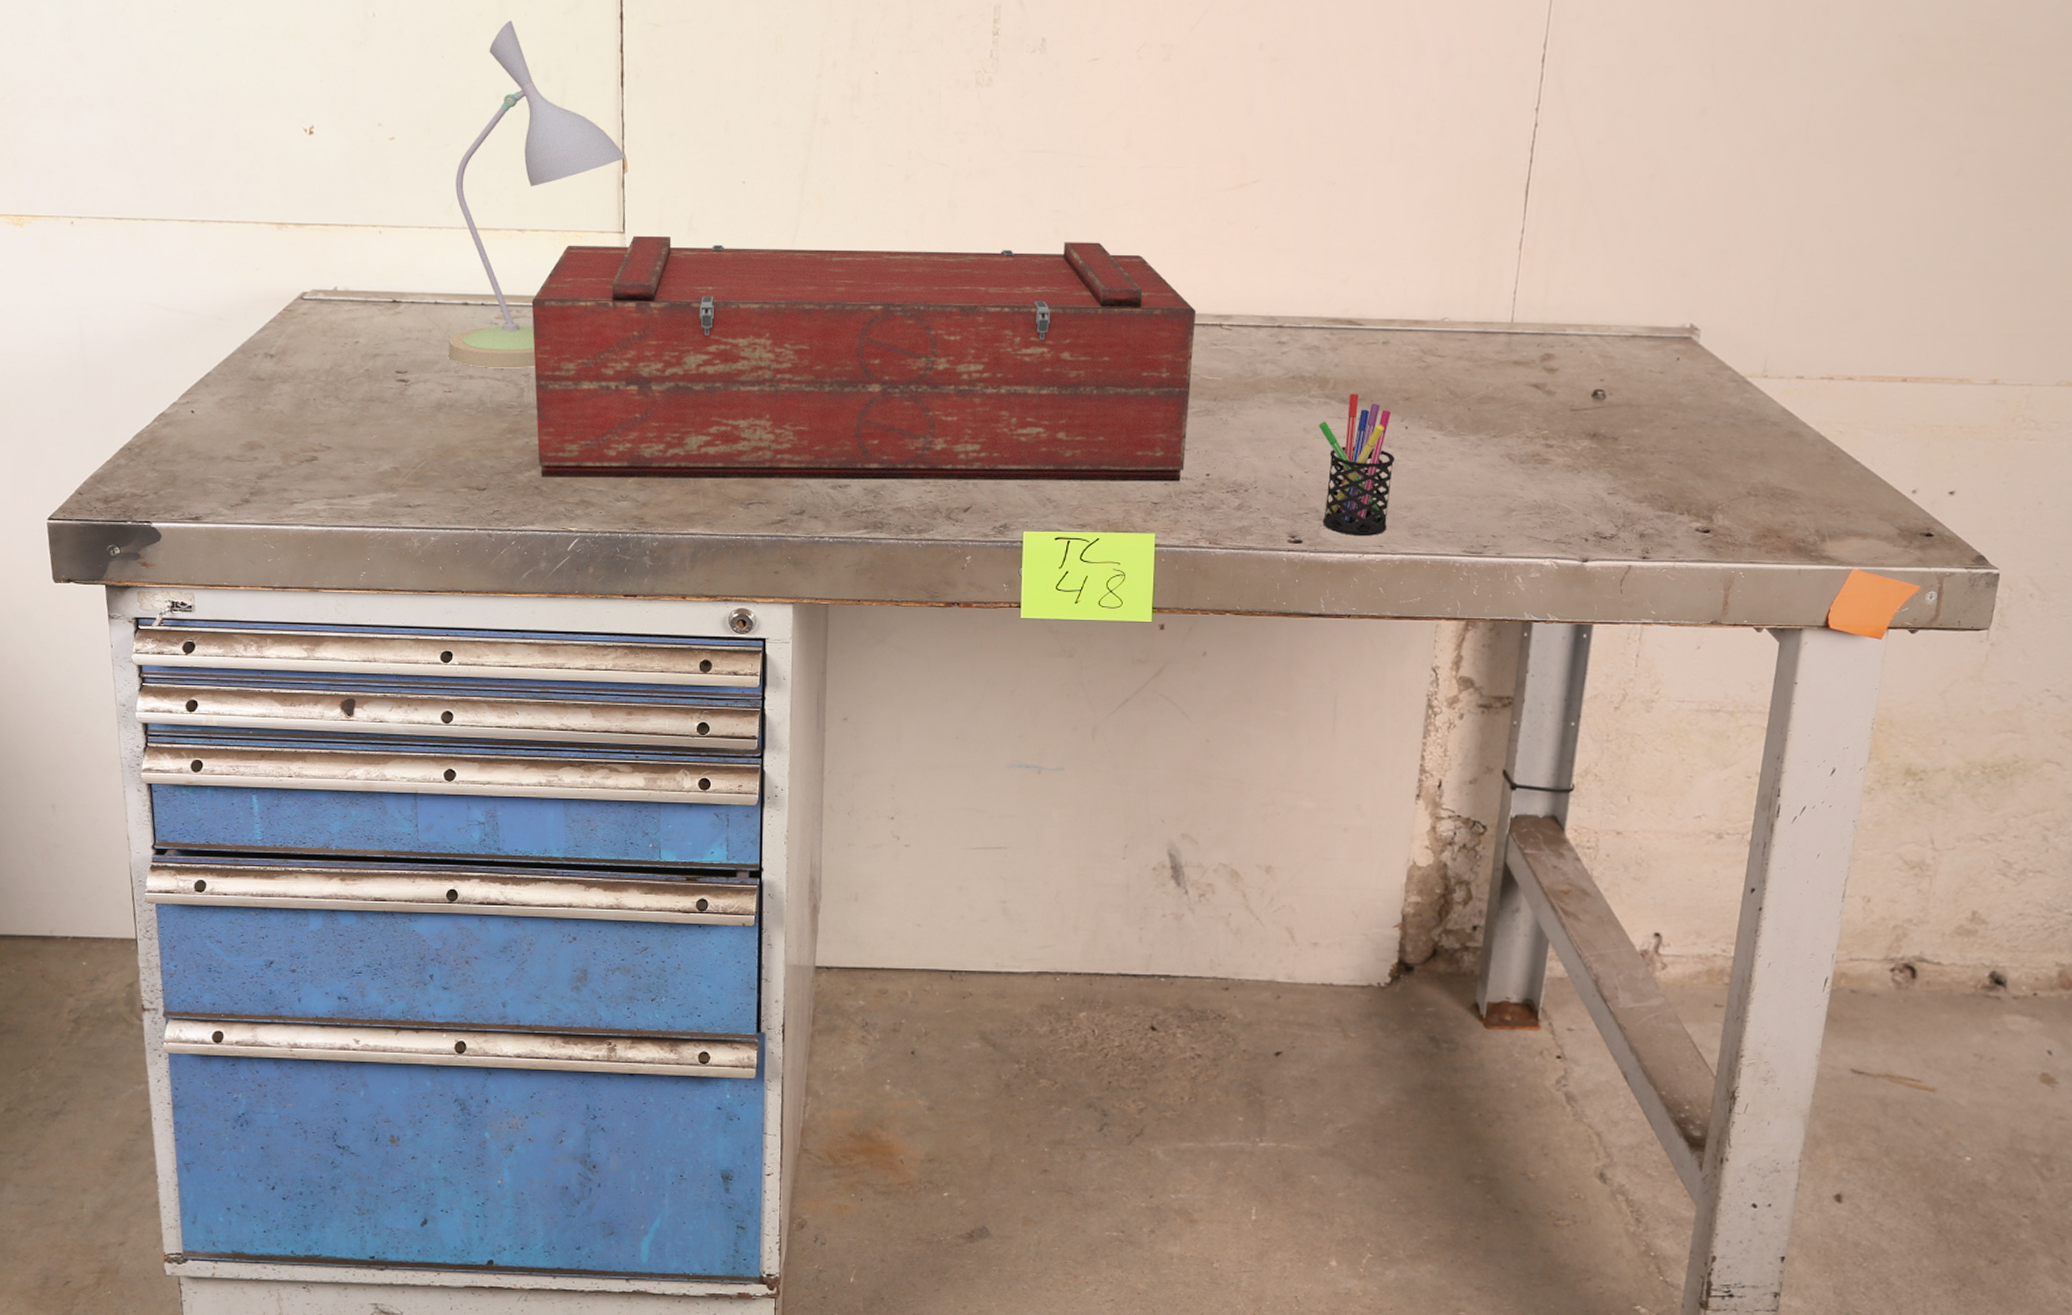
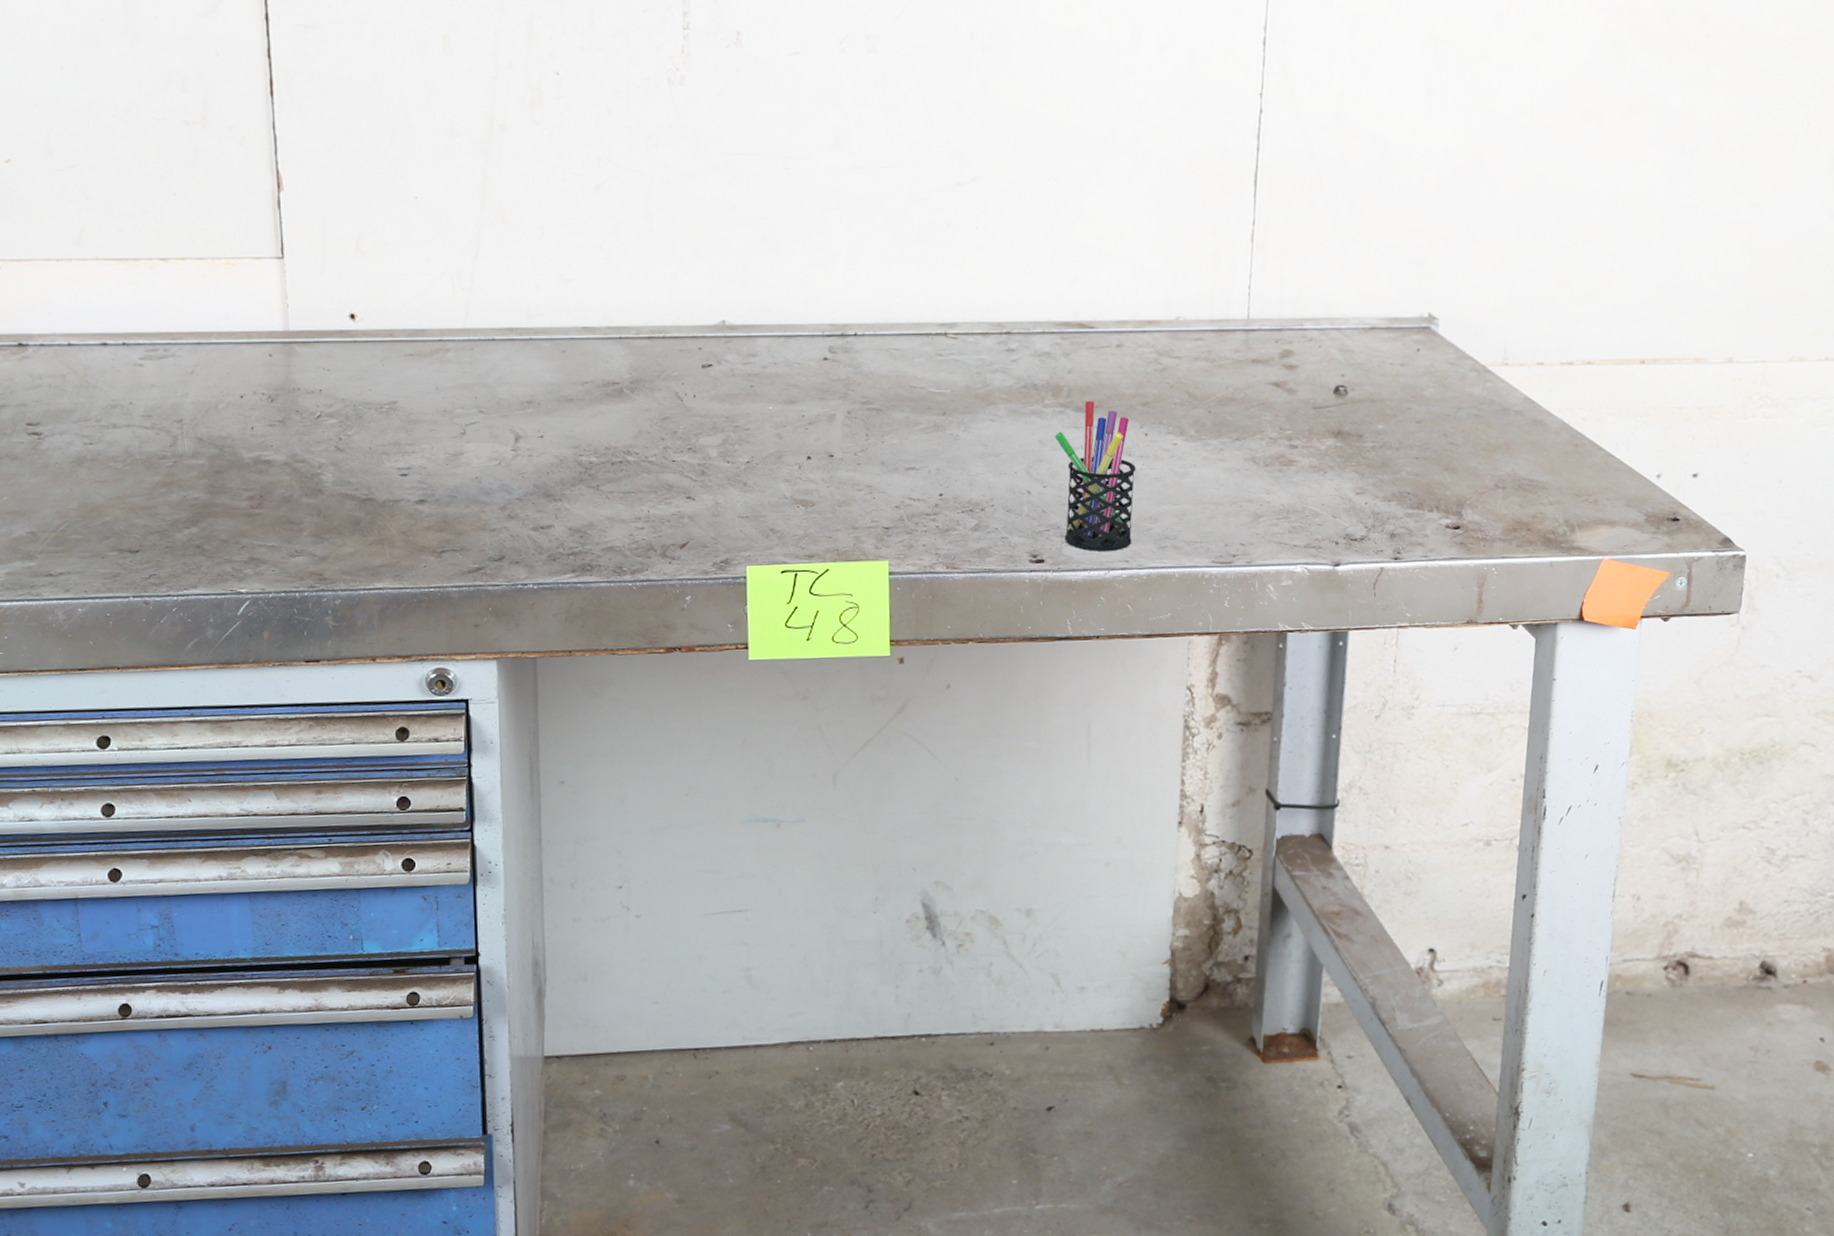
desk lamp: present [448,21,626,368] -> none [85,25,281,415]
wooden crate: present [531,235,1196,482] -> none [180,250,919,535]

